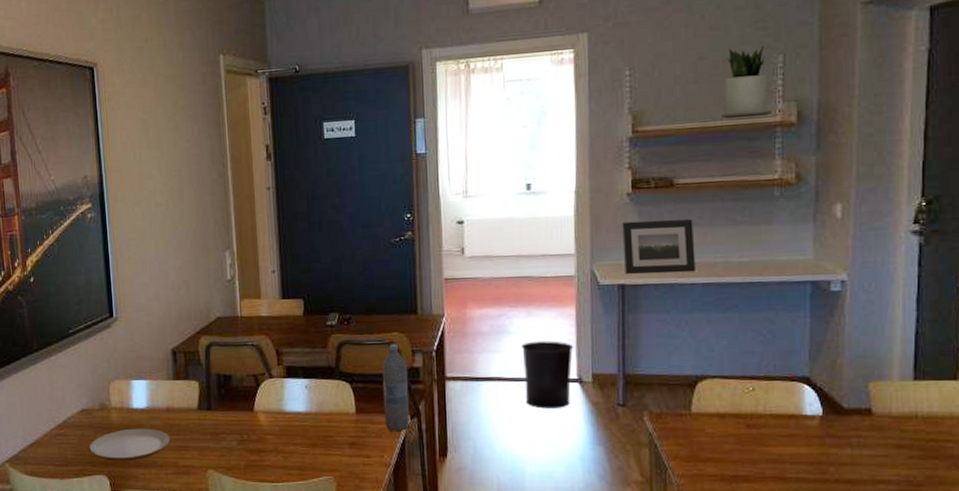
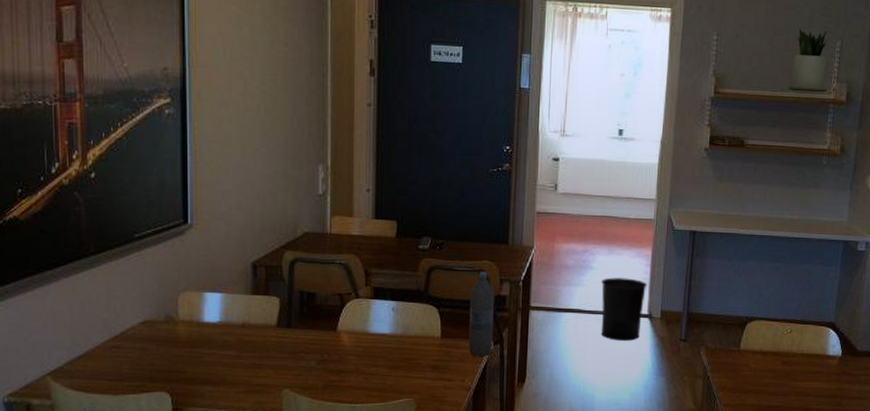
plate: present [89,428,171,461] -> none [150,343,244,378]
picture frame: present [622,219,696,275] -> none [697,174,757,225]

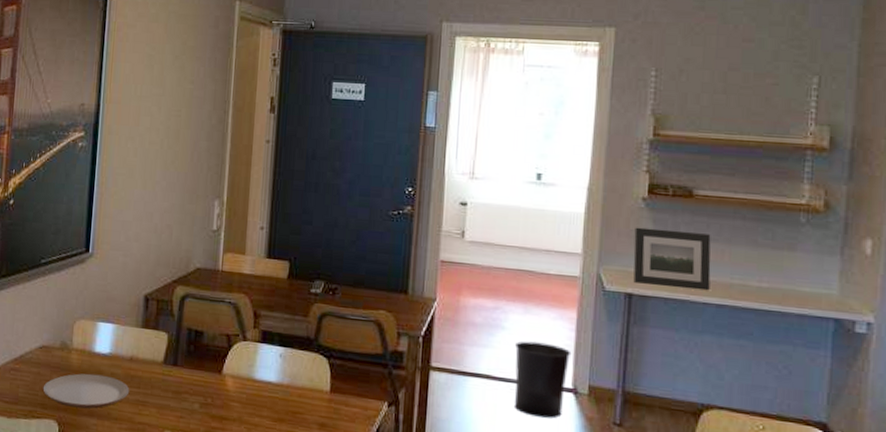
plate: none [150,343,244,378] -> present [43,373,130,409]
water bottle: present [468,271,495,358] -> none [359,322,391,420]
picture frame: none [697,174,757,225] -> present [633,227,711,291]
planter: present [787,28,830,93] -> none [747,63,803,137]

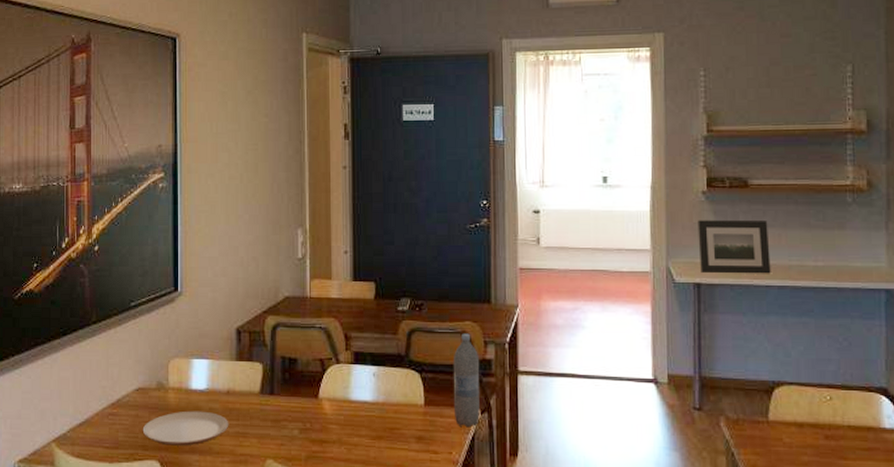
water bottle: none [359,322,391,420] -> present [453,333,480,428]
waste bin: present [514,341,572,418] -> none [595,337,649,409]

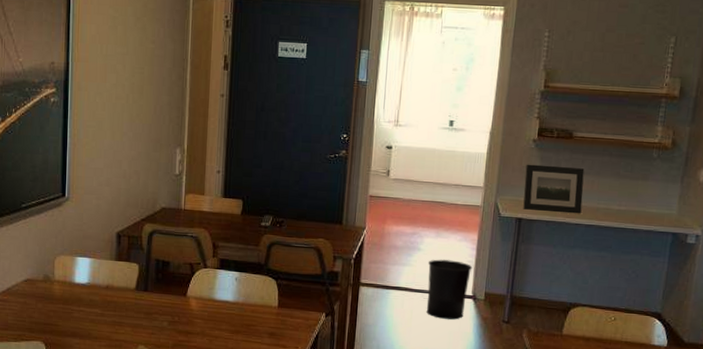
plate: present [142,411,229,446] -> none [29,301,107,331]
water bottle: present [453,333,480,428] -> none [302,248,328,328]
waste bin: none [595,337,649,409] -> present [427,259,473,320]

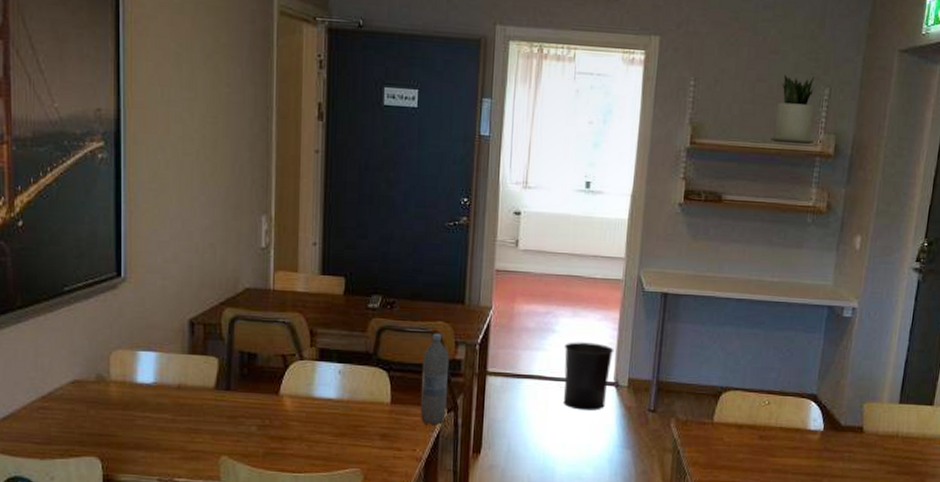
water bottle: none [302,248,328,328] -> present [420,333,450,426]
picture frame: present [523,164,585,214] -> none [669,231,735,287]
planter: none [618,25,664,88] -> present [769,74,817,145]

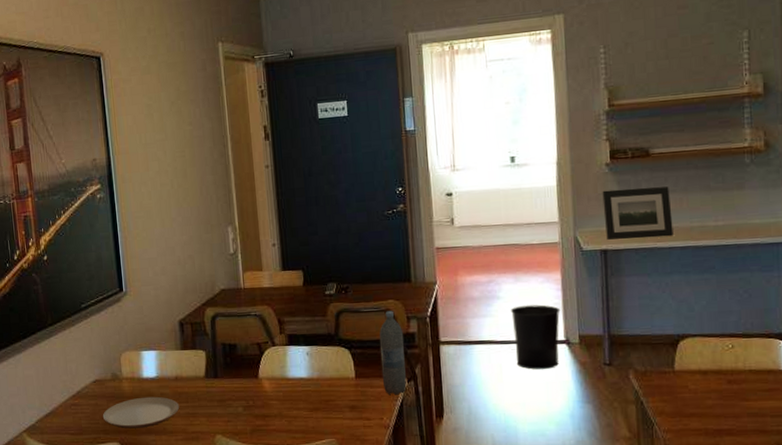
plate: none [79,405,180,442] -> present [102,396,180,429]
picture frame: none [669,231,735,287] -> present [602,186,674,241]
planter: present [769,74,817,145] -> none [690,22,740,92]

